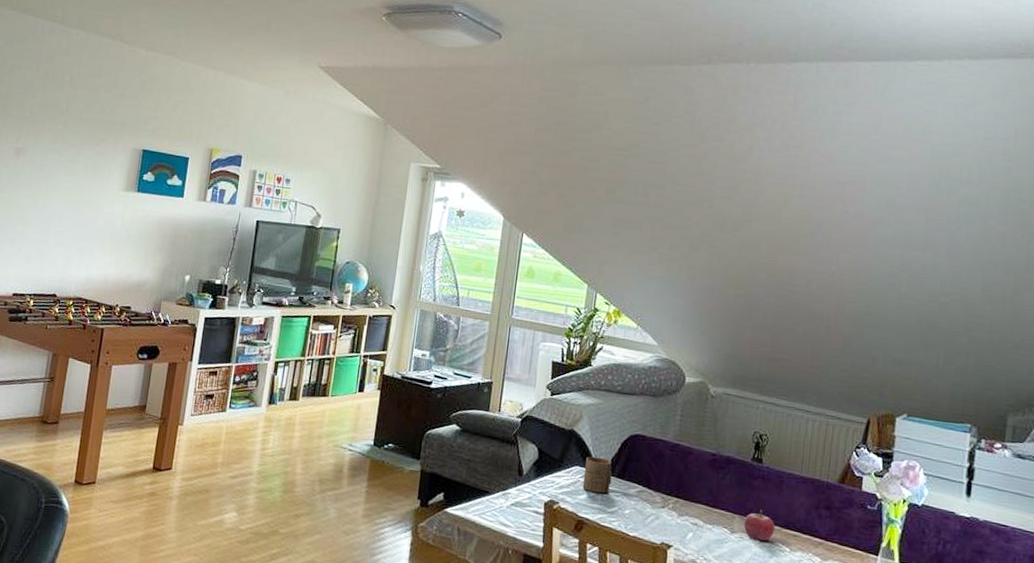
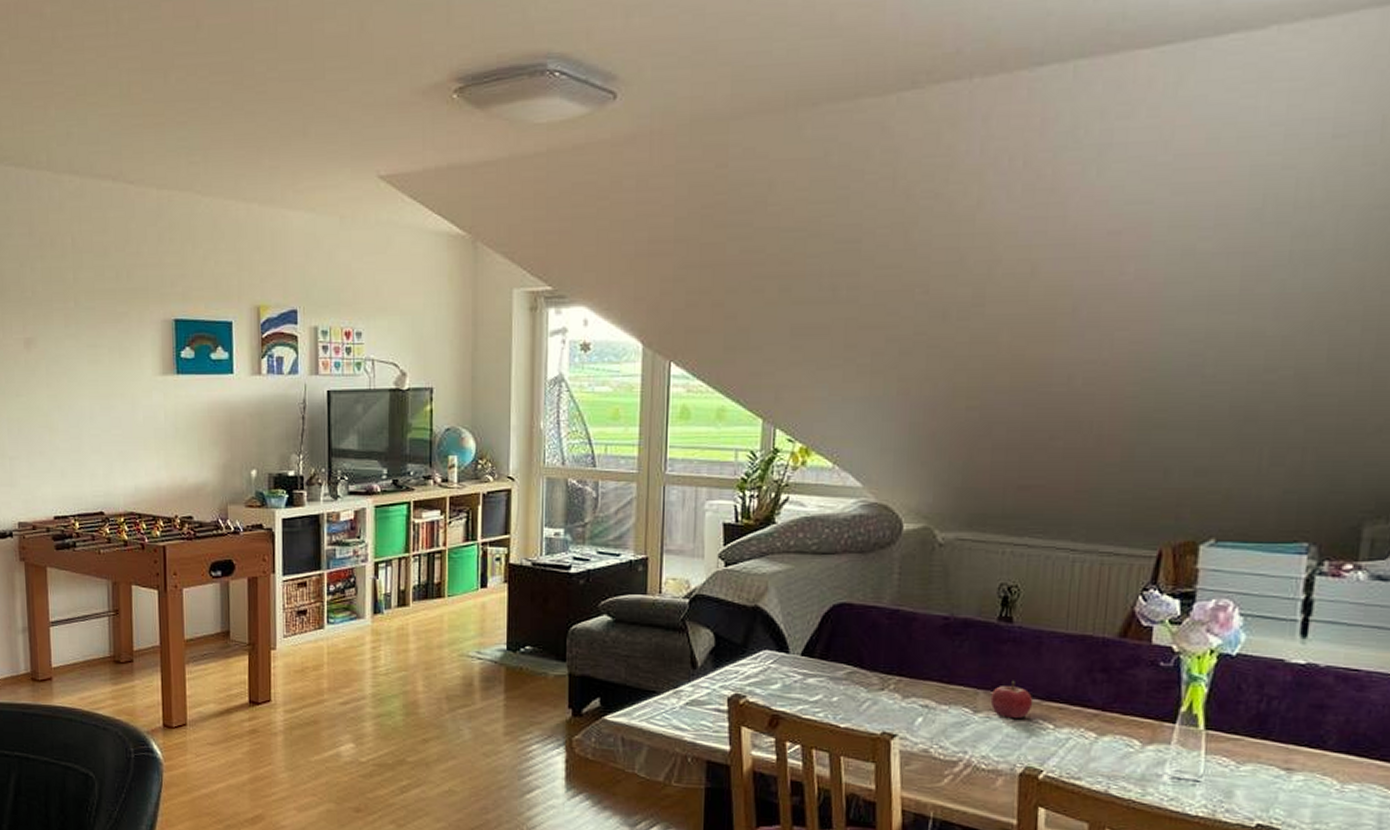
cup: present [582,456,613,494] -> none [775,636,813,679]

